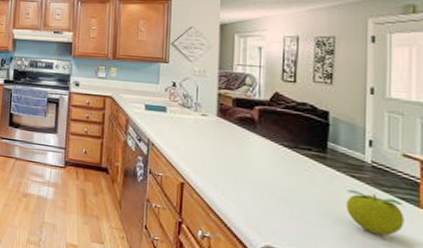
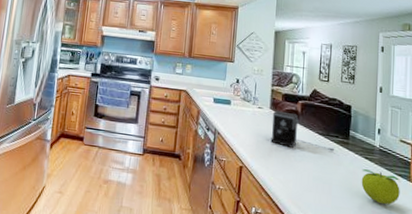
coffee maker: none [219,118,307,168] -> present [270,110,335,152]

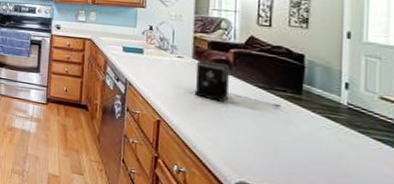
fruit: present [361,169,400,205] -> none [321,130,381,176]

